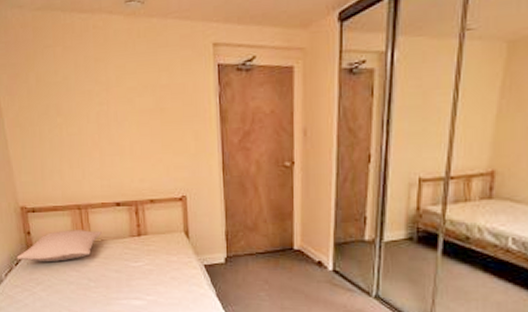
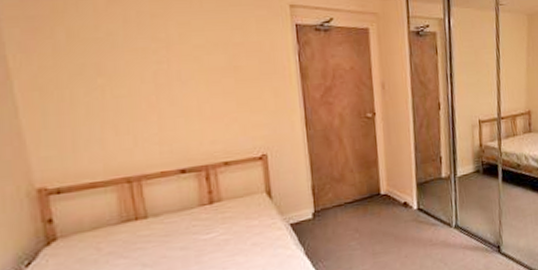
pillow: present [17,230,102,261] -> none [29,205,161,258]

